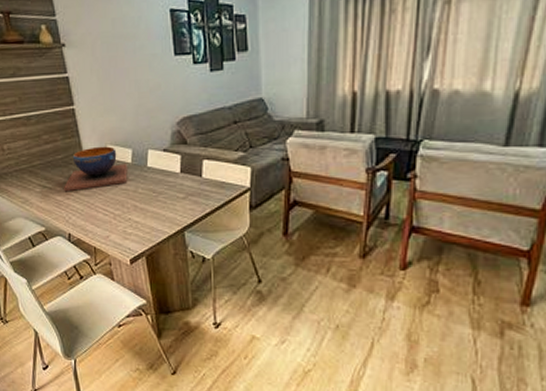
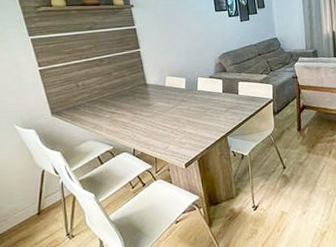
decorative bowl: present [64,146,128,192] -> none [130,77,182,116]

